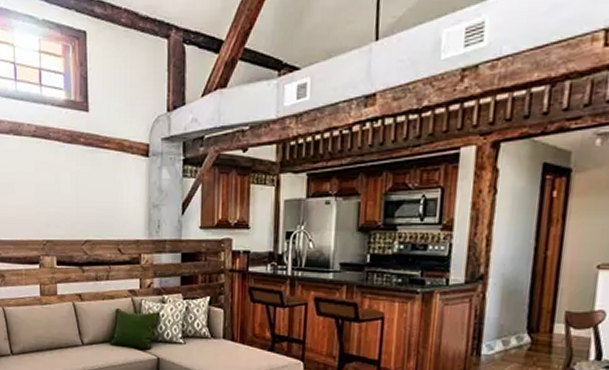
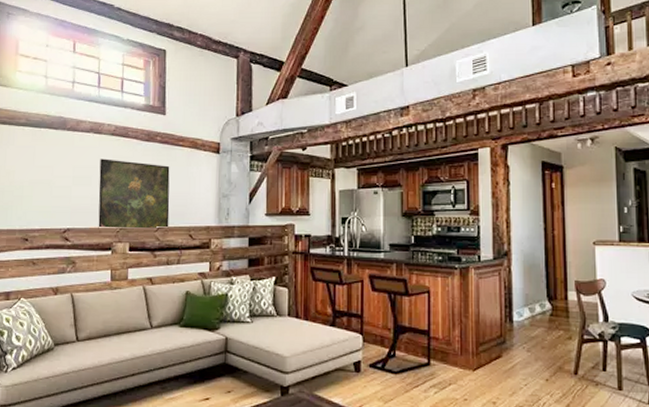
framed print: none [22,164,97,242] -> present [98,159,170,229]

